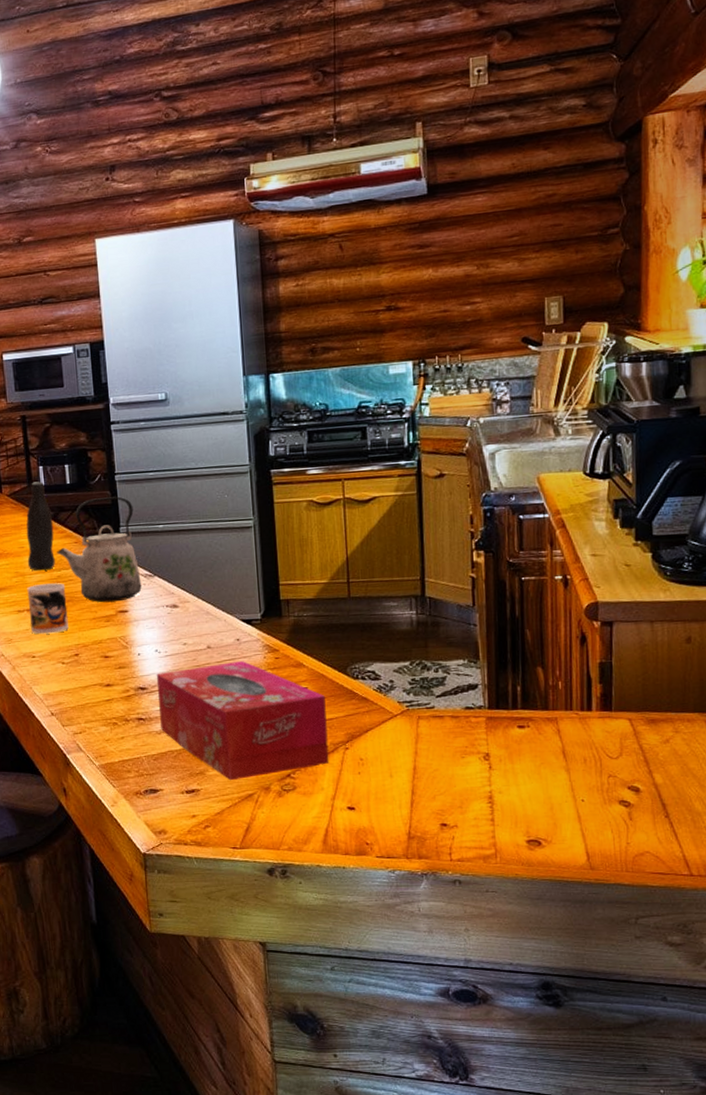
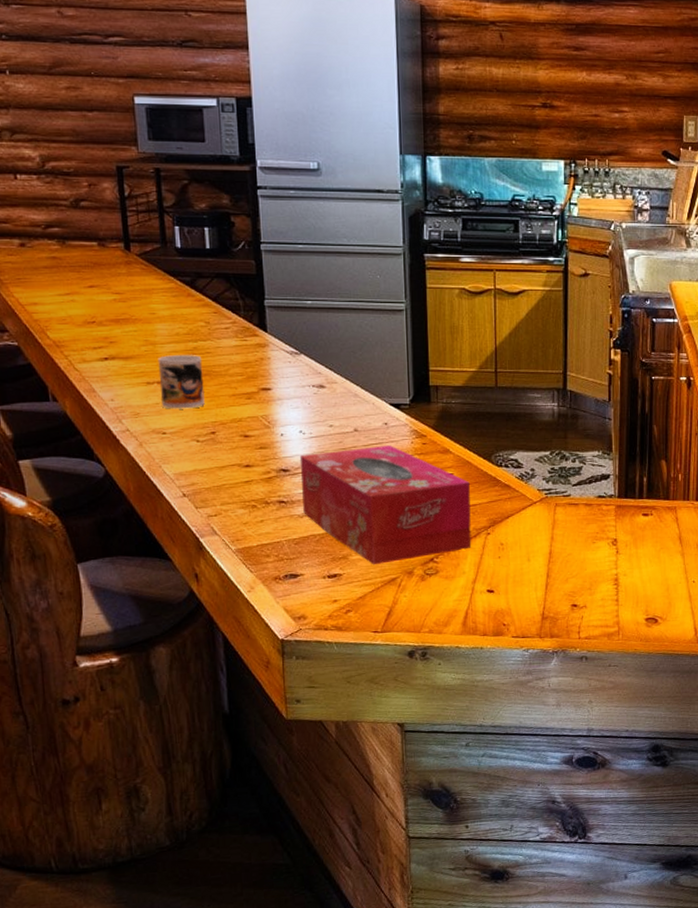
bottle: present [26,481,55,571] -> none [158,243,191,341]
kettle: present [57,496,142,603] -> none [193,267,287,379]

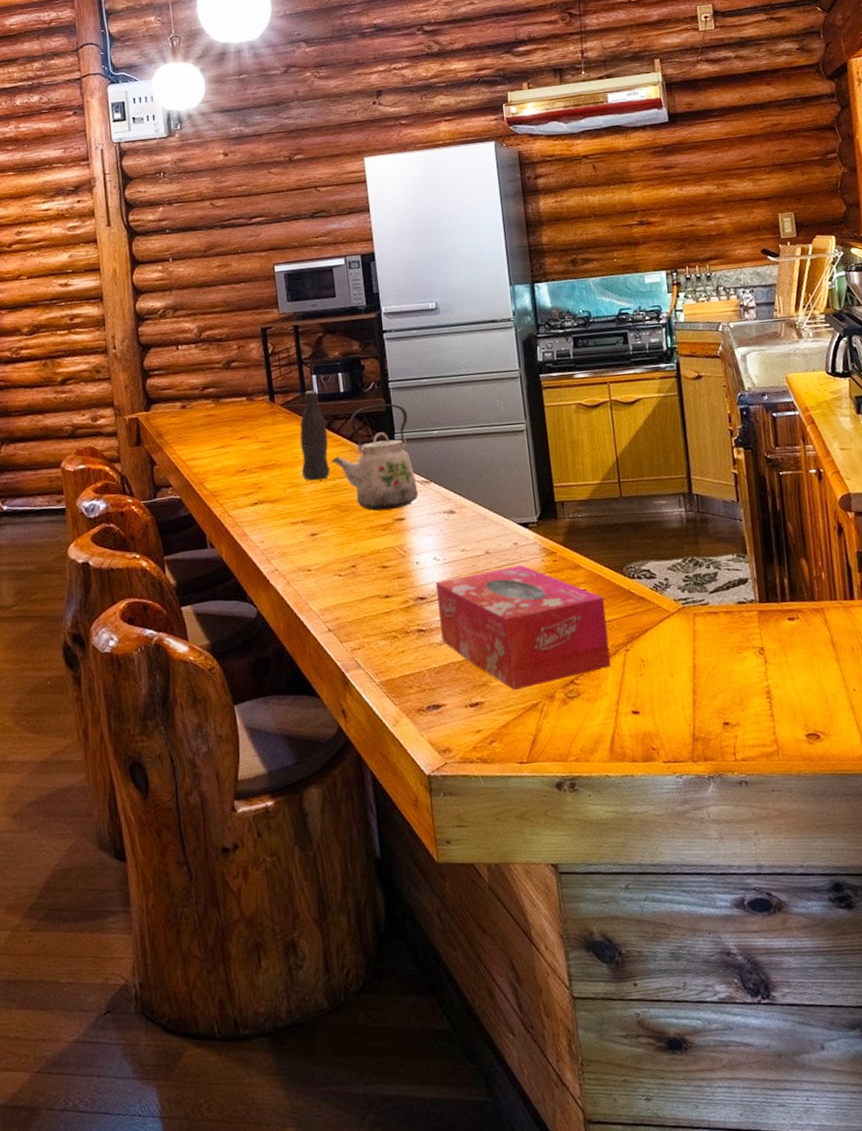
bottle: none [158,243,191,341] -> present [300,390,330,481]
mug: present [158,355,205,409] -> none [301,492,345,546]
kettle: none [193,267,287,379] -> present [331,403,419,511]

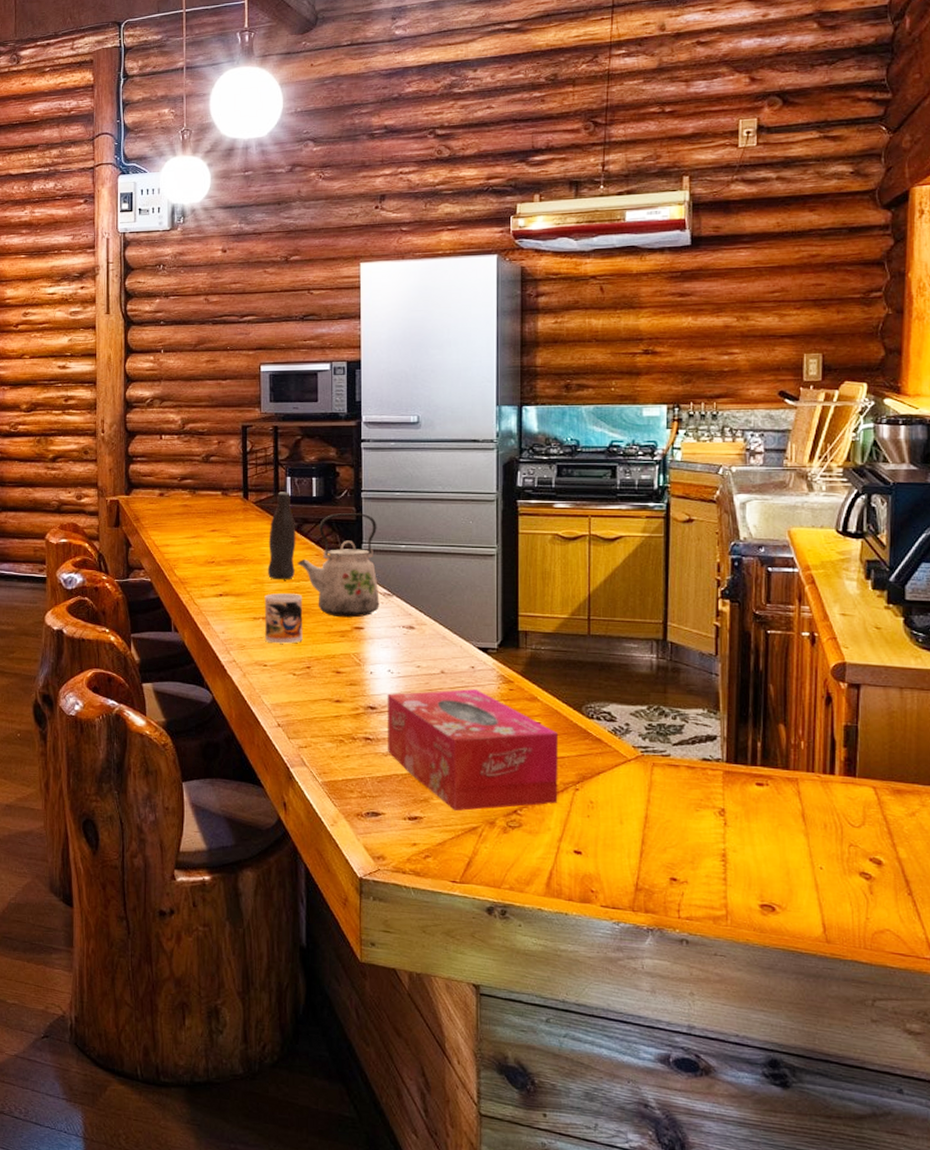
mug: none [301,492,345,546] -> present [264,593,303,644]

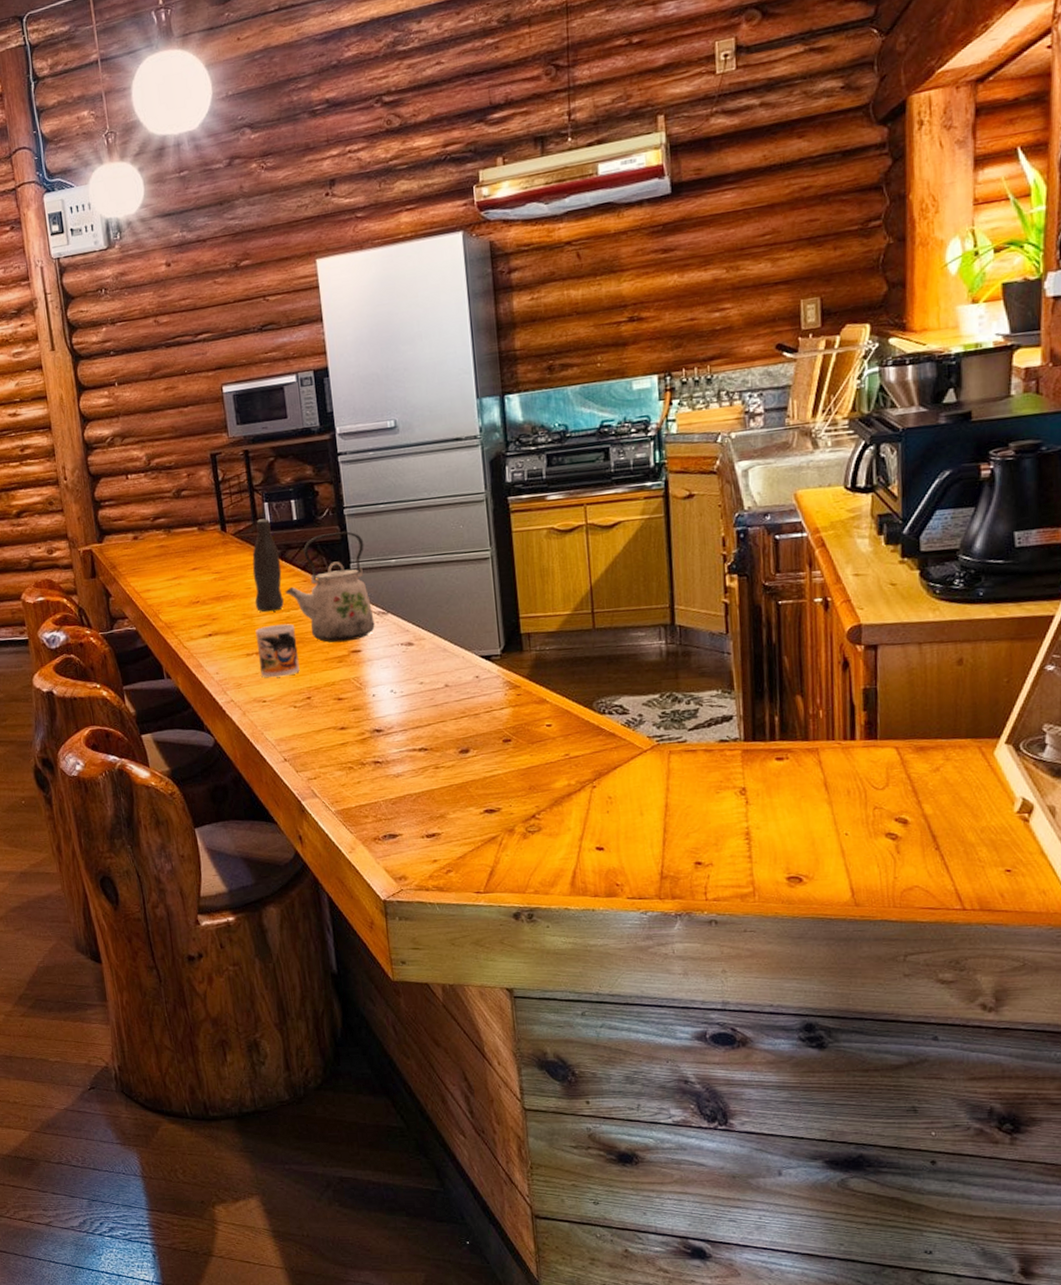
tissue box: present [387,689,558,812] -> none [392,699,576,824]

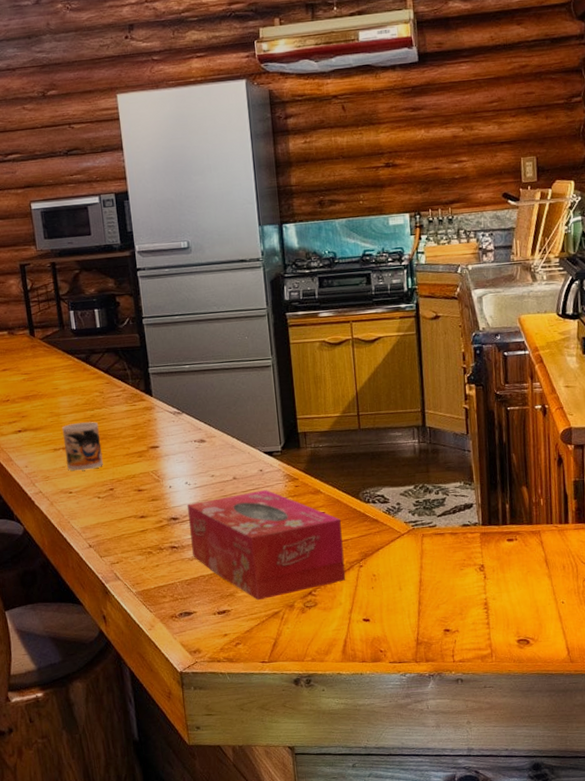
bottle: present [252,518,284,613] -> none [59,325,89,411]
kettle: present [285,531,375,643] -> none [89,339,171,440]
tissue box: none [392,699,576,824] -> present [186,490,346,601]

